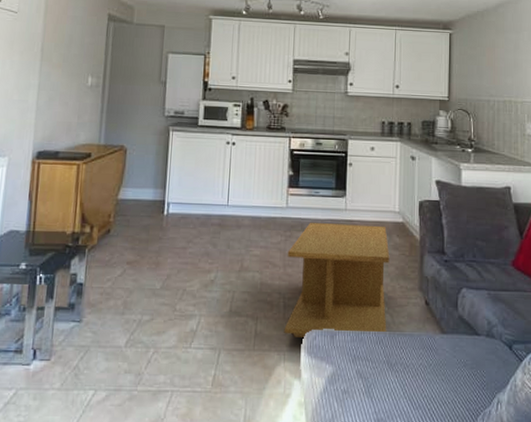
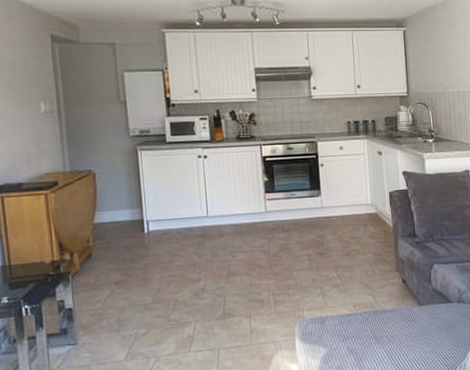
coffee table: present [284,223,390,339] -> none [271,218,371,328]

